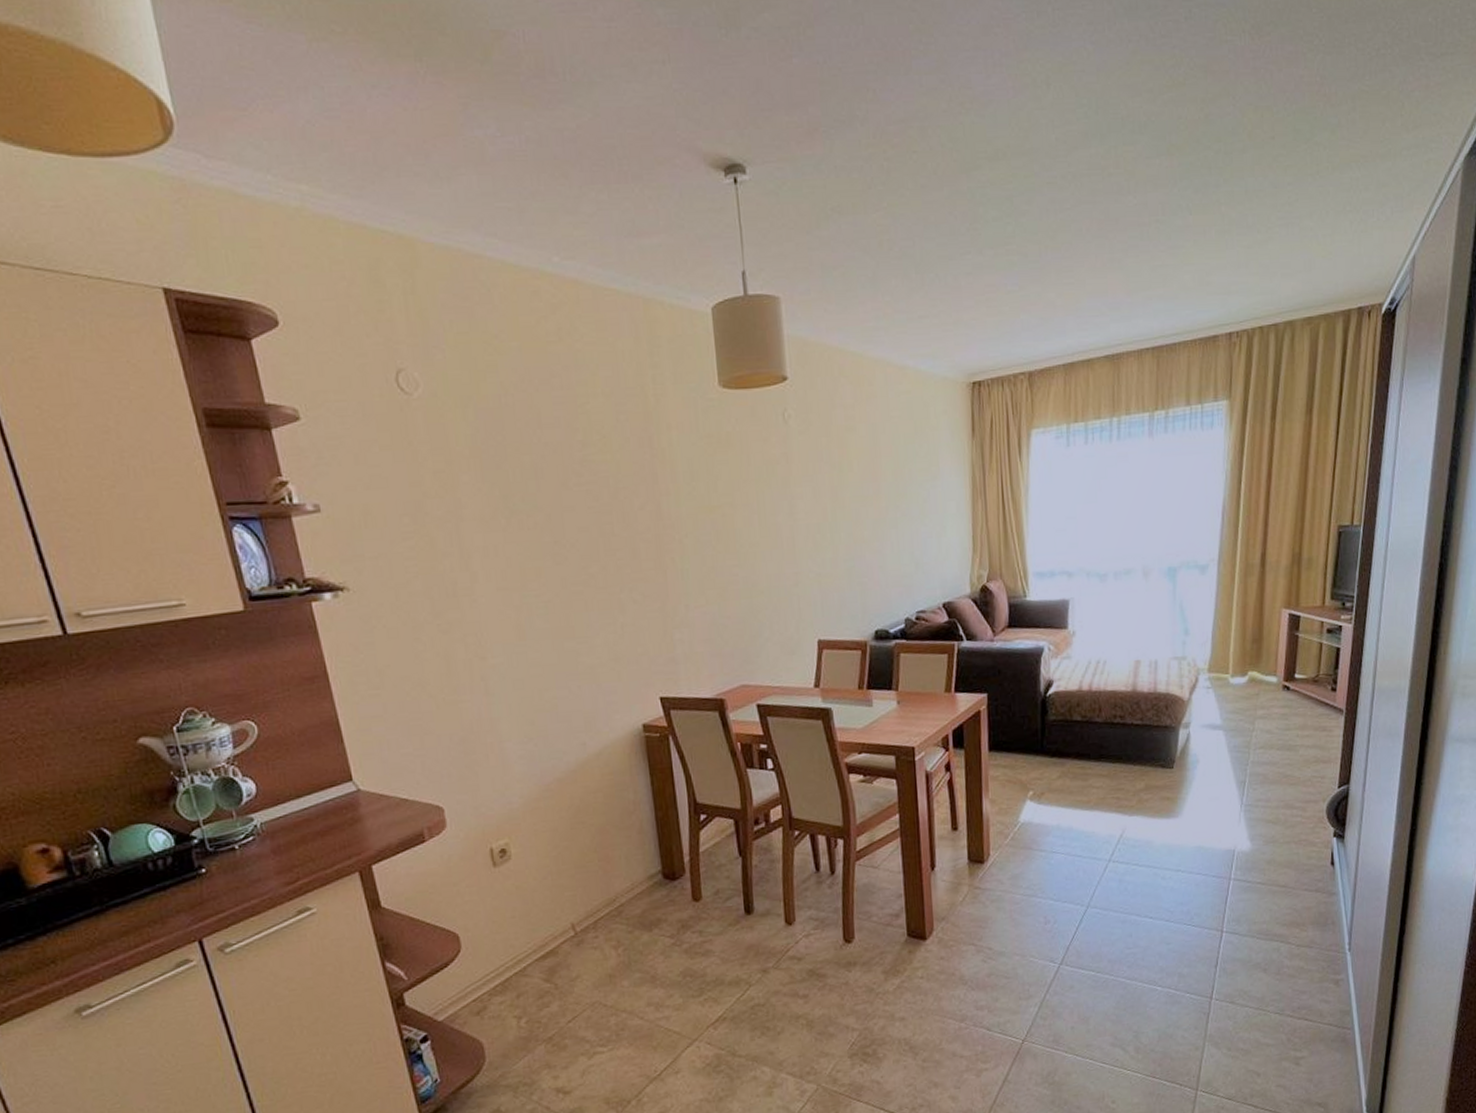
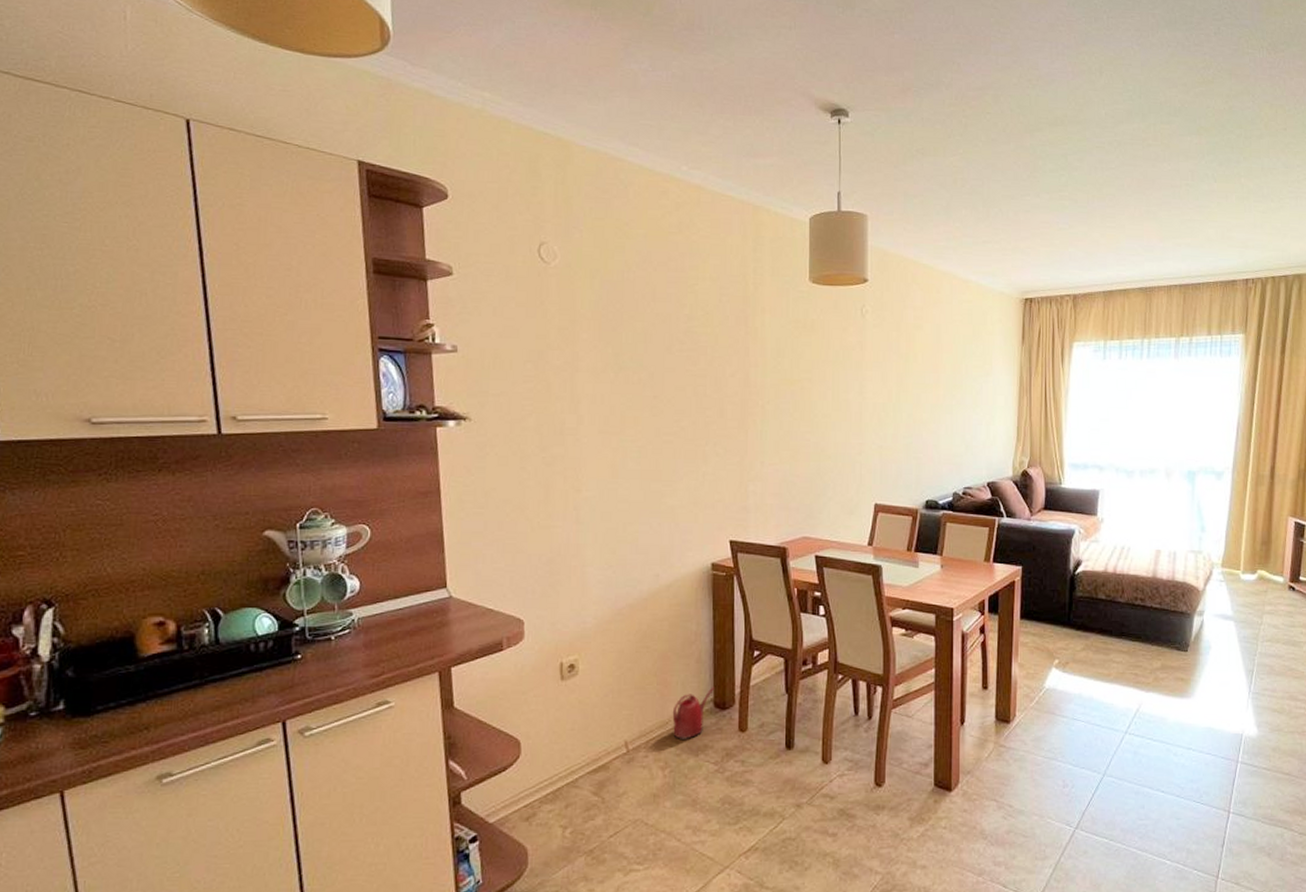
watering can: none [618,857,662,916] -> present [672,687,715,739]

